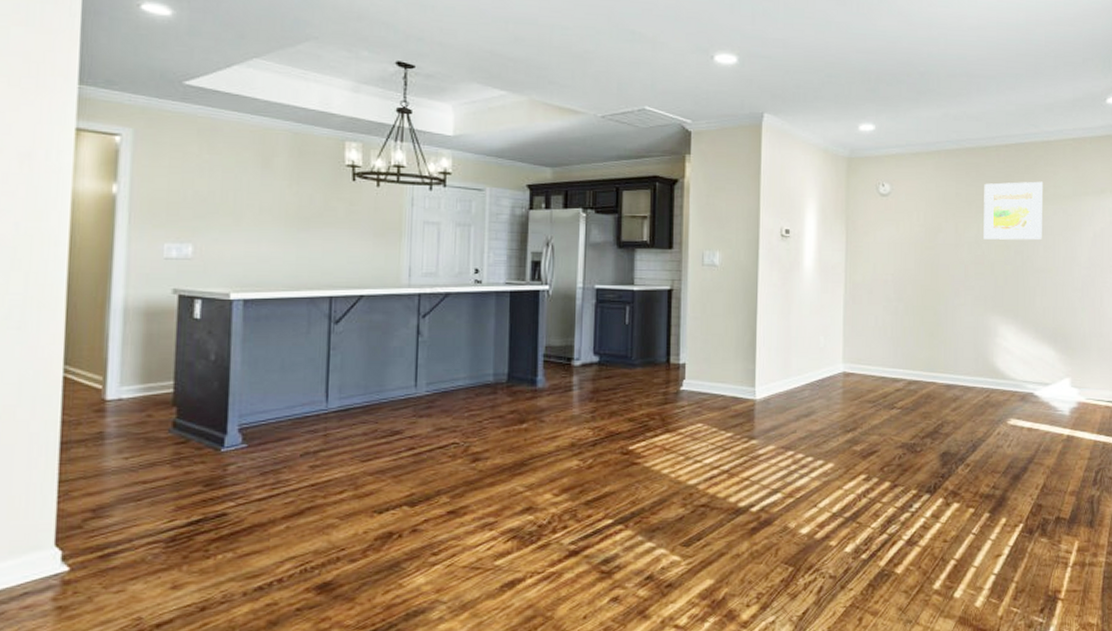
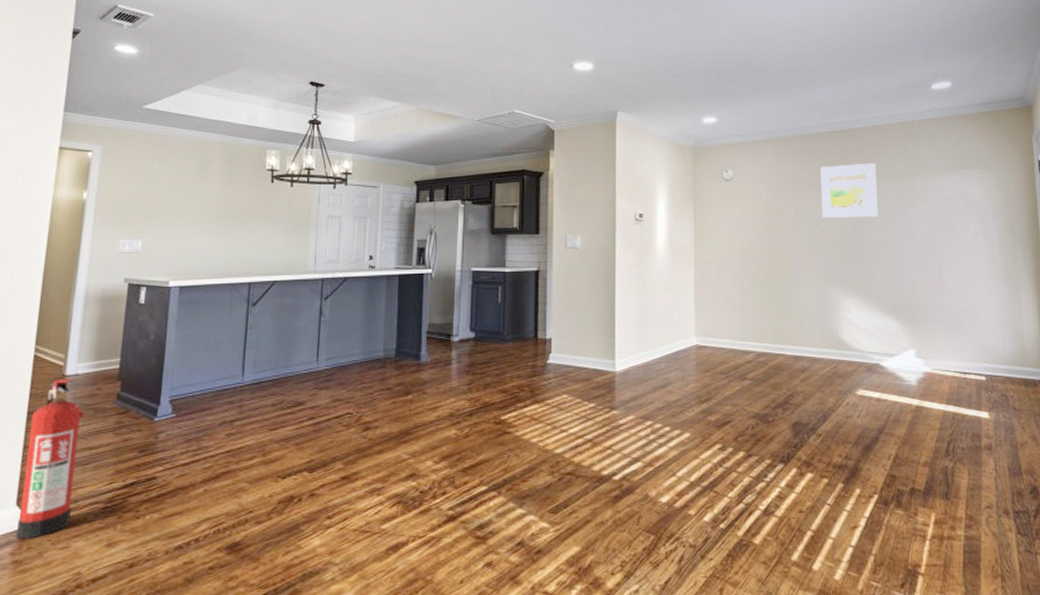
fire extinguisher: none [58,404,134,583] -> present [16,378,85,539]

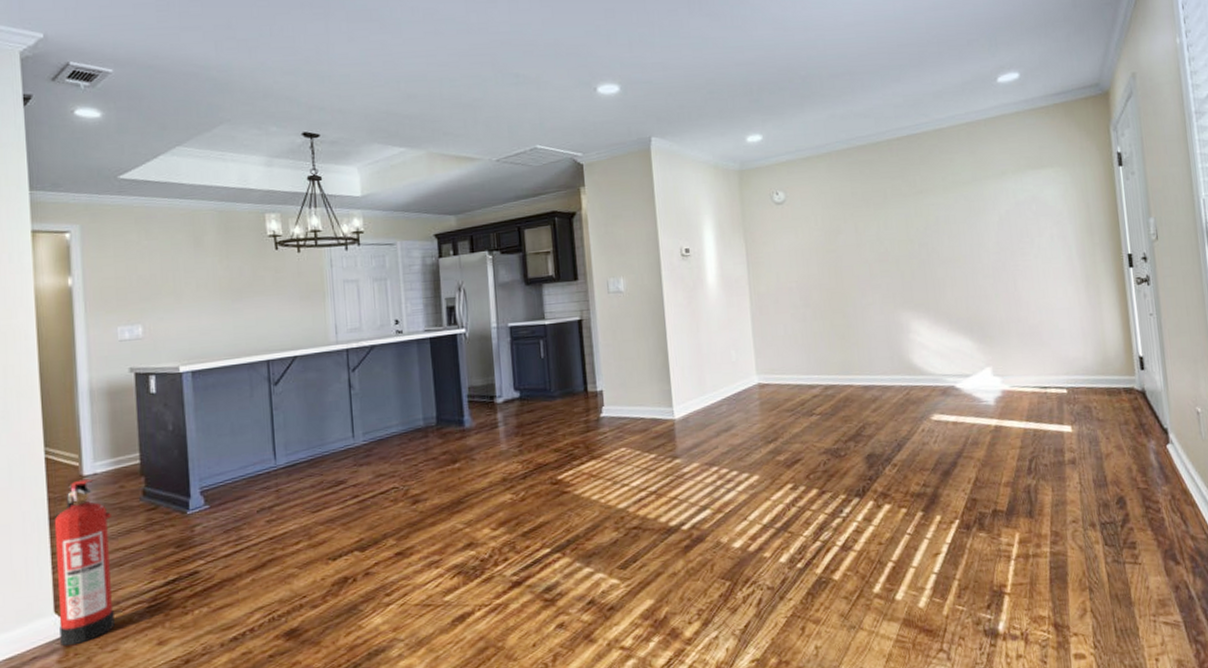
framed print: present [820,163,878,218] -> none [879,170,946,236]

